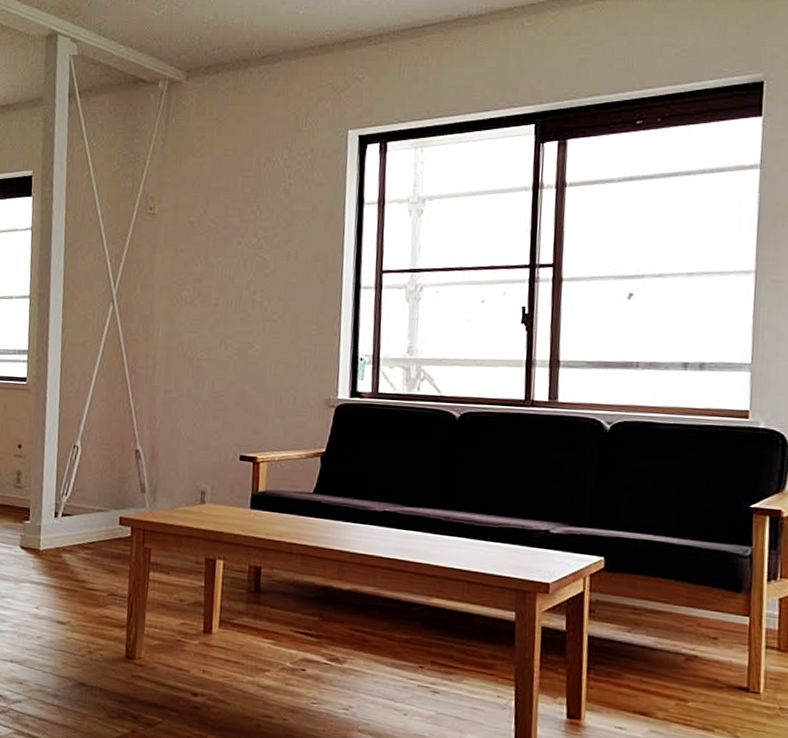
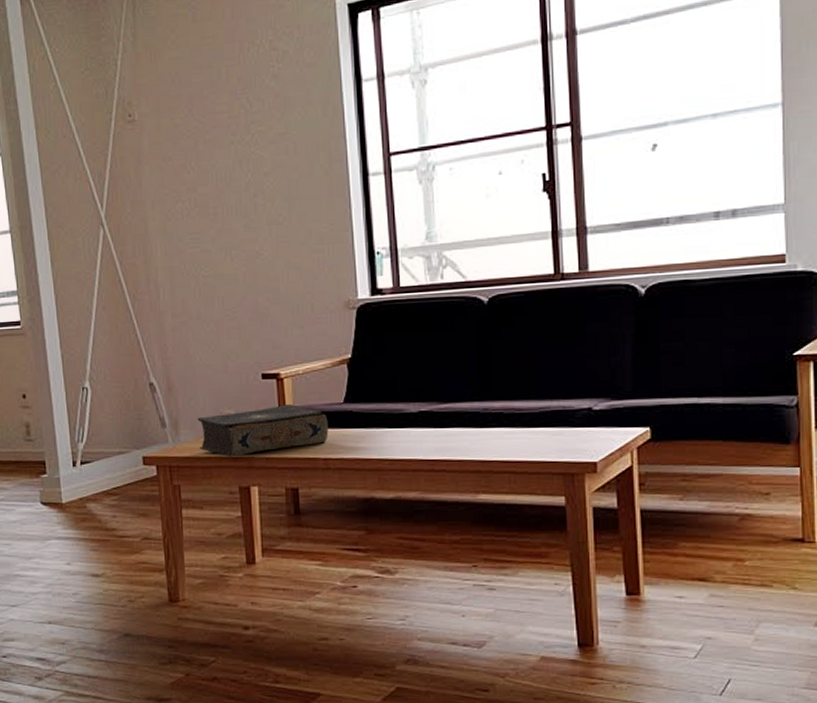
book: none [173,487,297,529] -> present [197,404,329,457]

